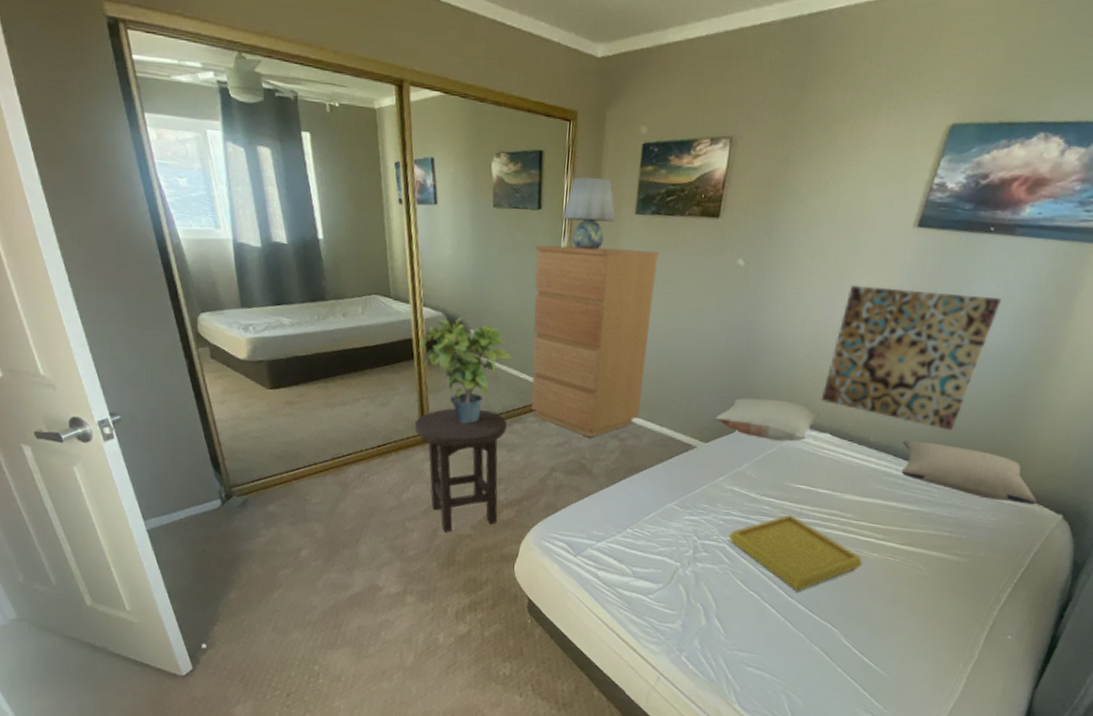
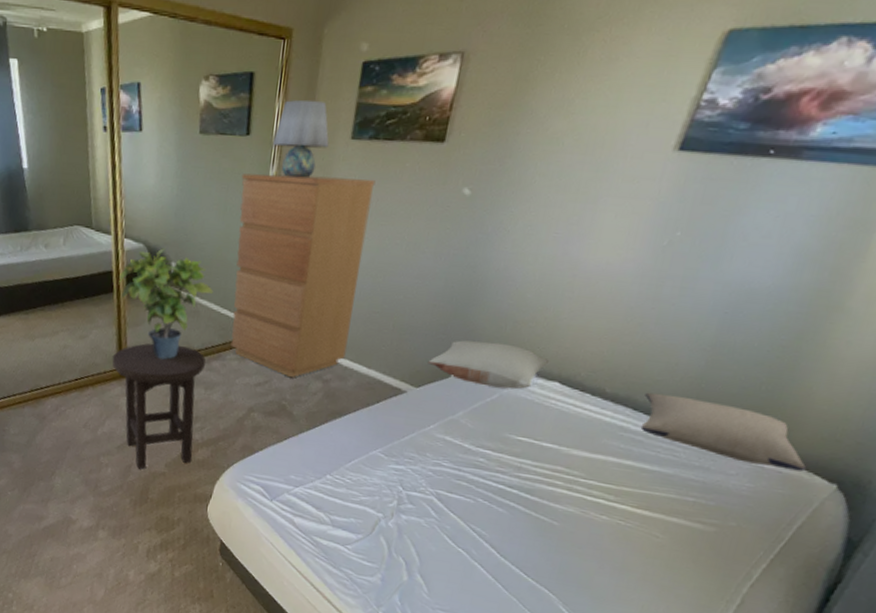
serving tray: present [728,515,863,591] -> none [437,469,589,552]
wall art: present [820,285,1001,430] -> none [550,216,778,383]

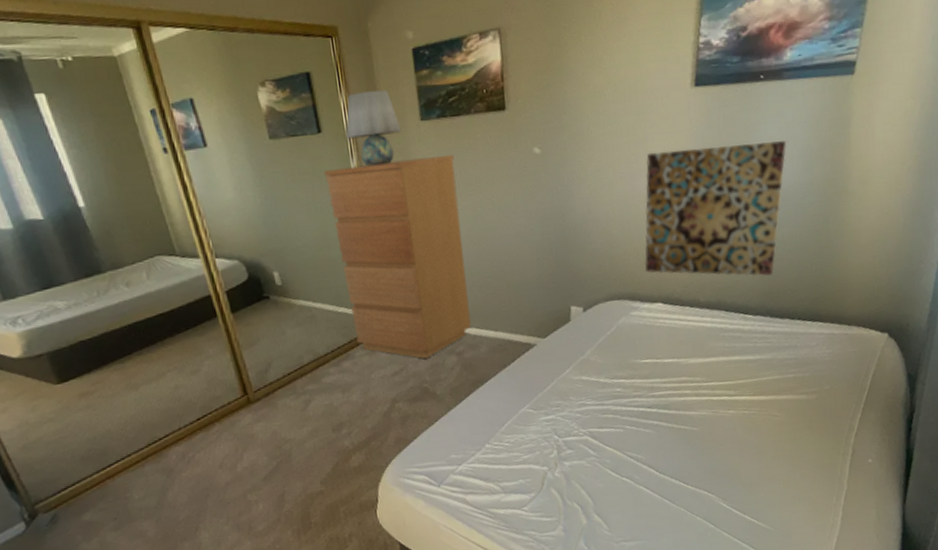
stool: present [112,343,206,469] -> none [233,354,348,495]
potted plant: present [118,248,214,360] -> none [219,260,325,374]
pillow: present [428,340,549,389] -> none [547,278,648,322]
wall art: none [550,216,778,383] -> present [644,141,786,276]
pillow: present [640,392,806,472] -> none [731,288,862,334]

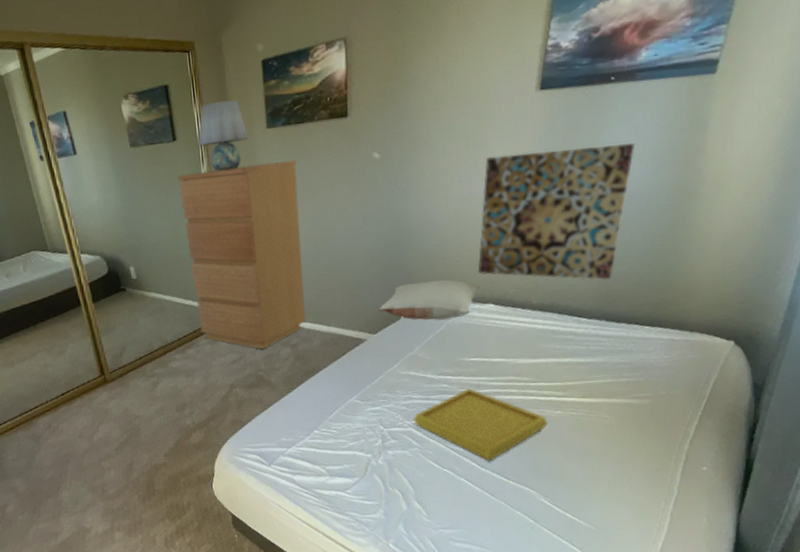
pillow: none [547,278,648,322] -> present [379,279,480,320]
serving tray: none [588,391,722,466] -> present [413,389,548,461]

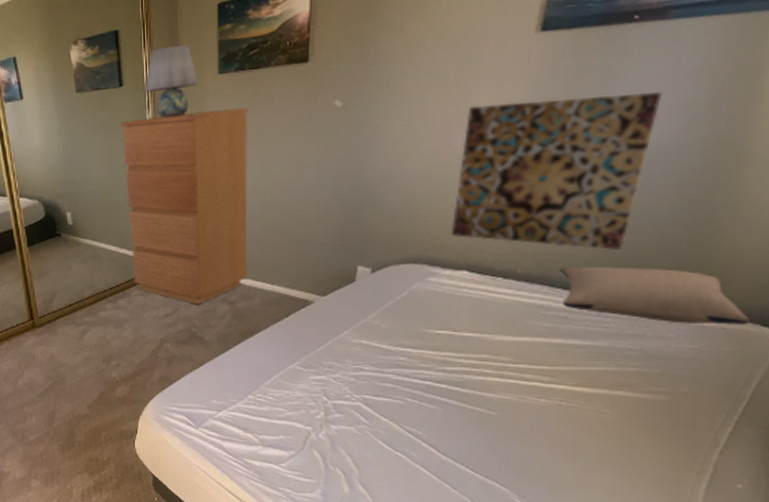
pillow: present [379,279,480,320] -> none [330,240,452,285]
serving tray: present [413,389,548,461] -> none [362,364,529,448]
pillow: none [565,293,706,339] -> present [559,266,750,325]

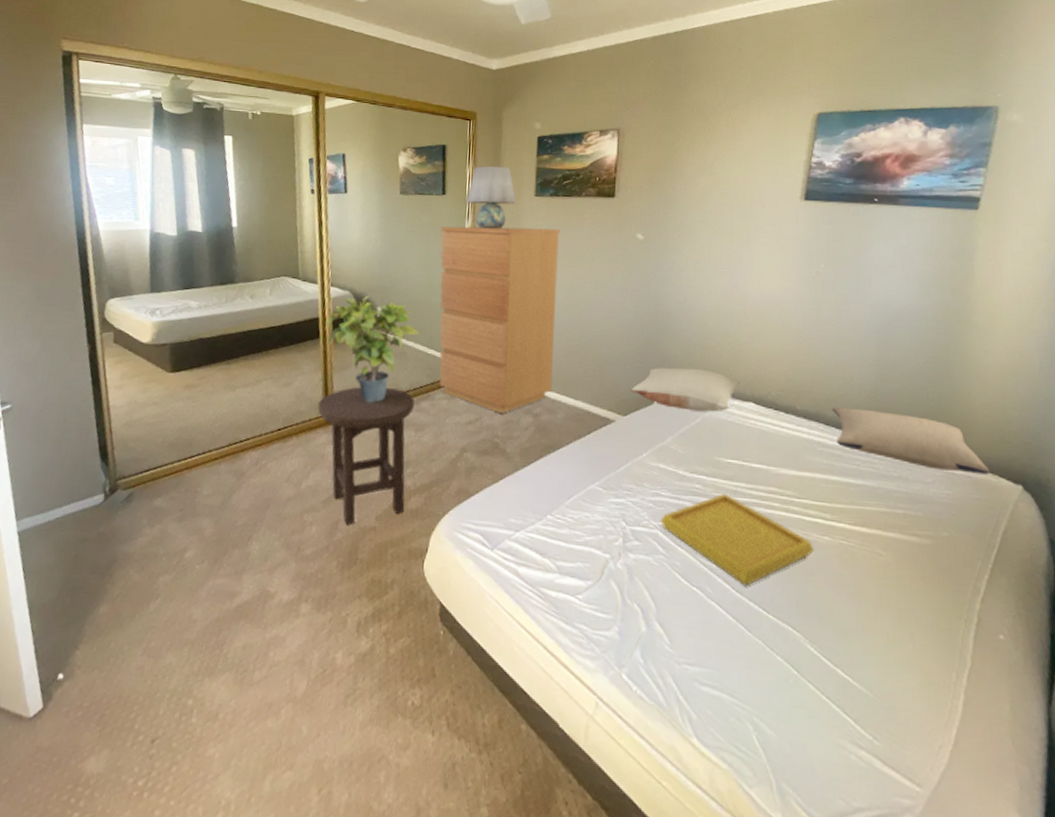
potted plant: none [18,201,110,305] -> present [324,294,419,403]
stool: none [22,289,113,414] -> present [317,386,414,525]
pillow: none [330,240,452,285] -> present [631,367,740,412]
serving tray: none [362,364,529,448] -> present [660,494,814,585]
wall art: present [450,92,662,250] -> none [738,254,901,395]

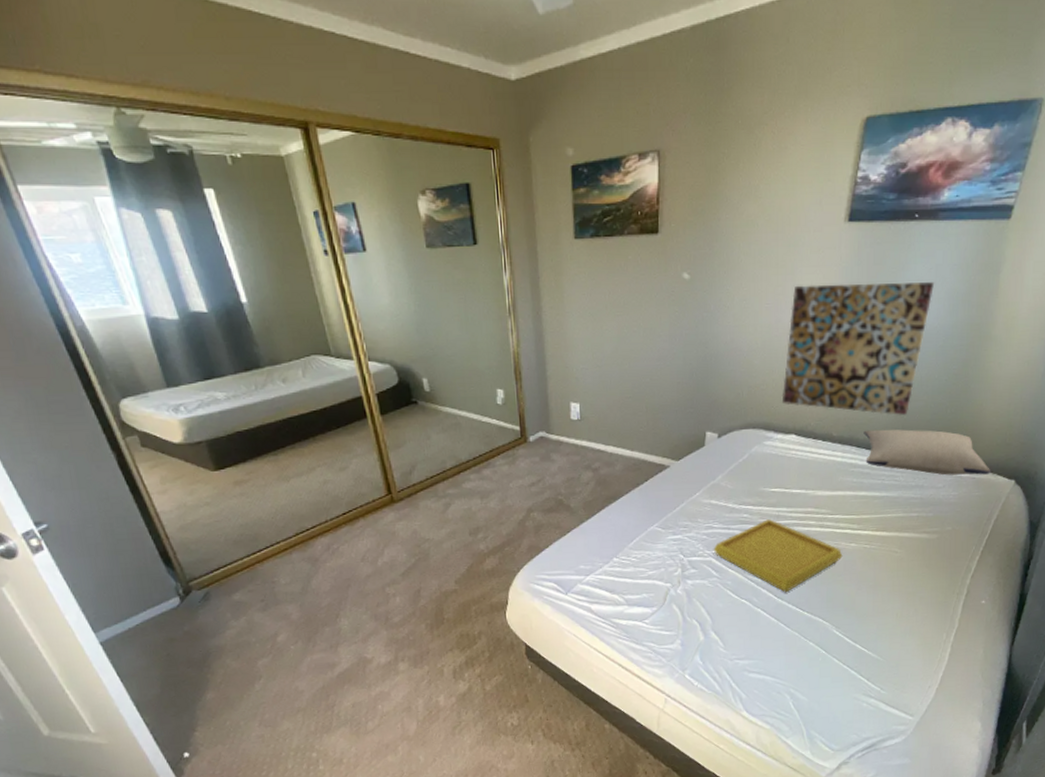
stool: present [317,386,414,525] -> none [378,459,482,592]
potted plant: present [324,294,419,403] -> none [369,366,471,477]
dresser: present [439,226,560,414] -> none [477,274,608,473]
table lamp: present [466,166,516,229] -> none [500,205,555,281]
pillow: present [631,367,740,412] -> none [683,407,783,449]
wall art: none [738,254,901,395] -> present [781,282,934,415]

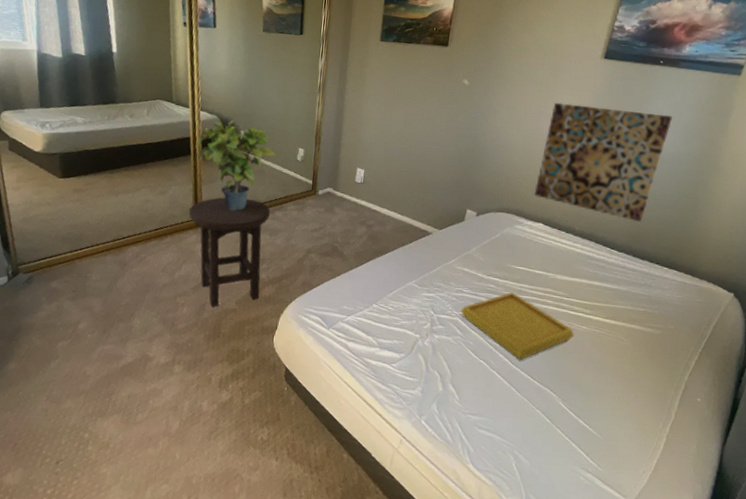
potted plant: none [369,366,471,477] -> present [195,119,276,211]
stool: none [378,459,482,592] -> present [188,197,270,307]
pillow: present [863,429,990,476] -> none [602,229,712,285]

